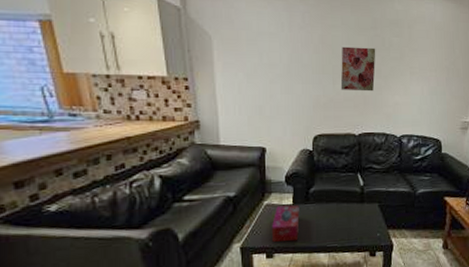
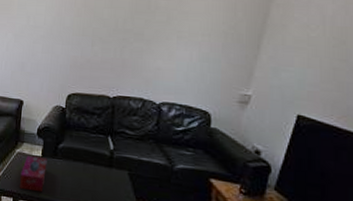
wall art: present [340,46,376,92] -> none [99,10,140,55]

